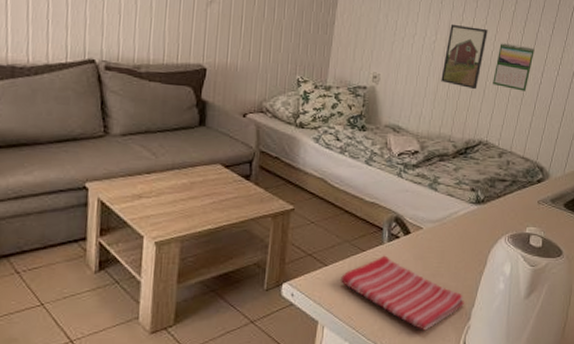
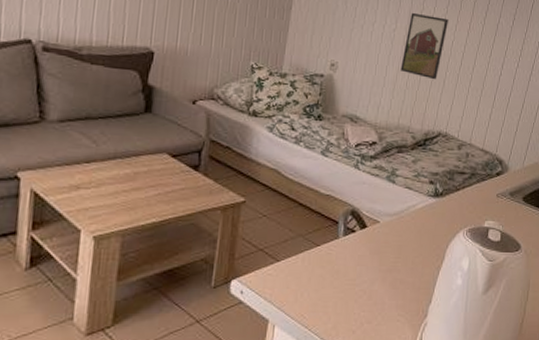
dish towel: present [341,255,465,331] -> none [293,250,422,328]
calendar: present [493,43,535,92] -> none [453,33,495,83]

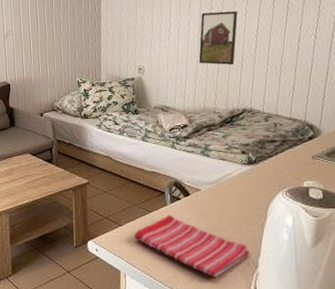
dish towel: none [293,250,422,328] -> present [134,214,251,278]

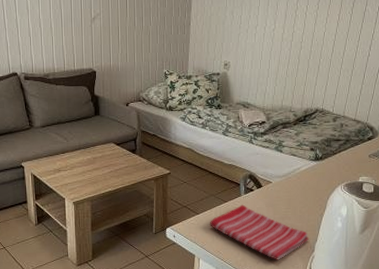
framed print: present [199,11,238,65] -> none [281,12,320,67]

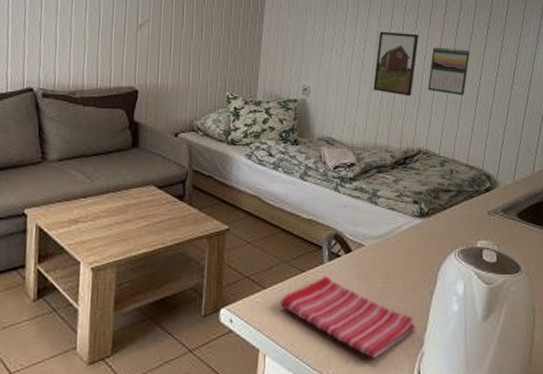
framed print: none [281,12,320,67] -> present [373,31,419,97]
calendar: none [326,24,363,64] -> present [428,47,470,96]

